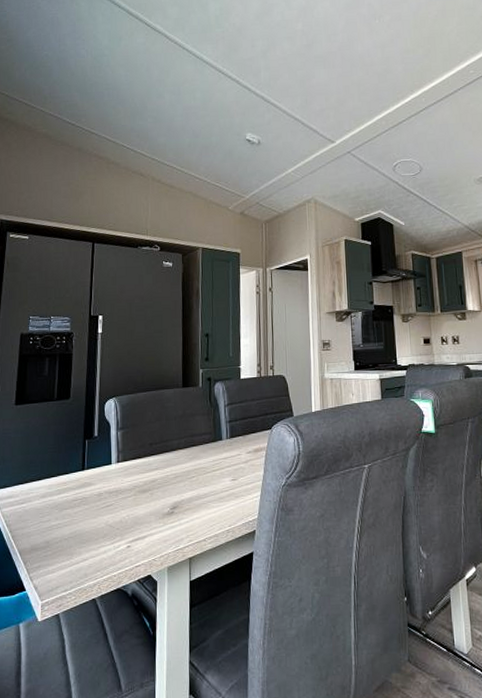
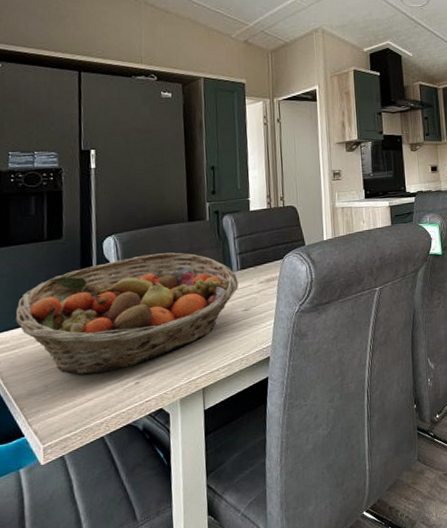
fruit basket: none [25,417,227,534] -> present [15,252,239,376]

